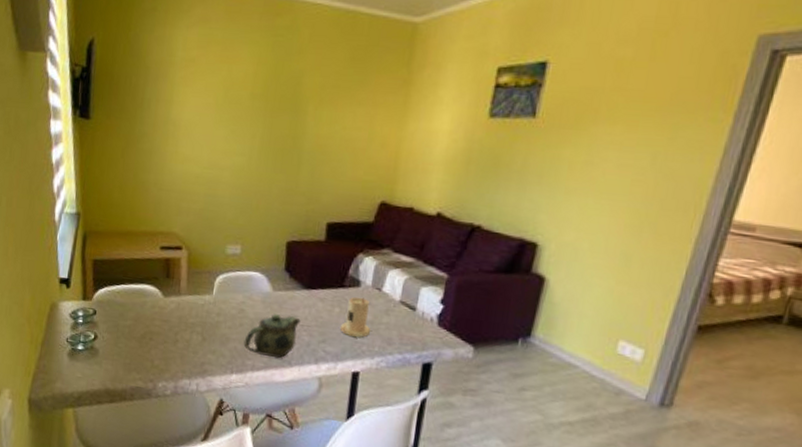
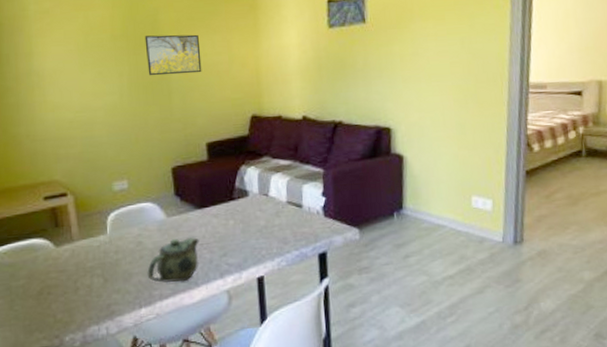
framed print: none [281,99,341,147] -> present [144,34,202,76]
candle: present [340,296,371,338] -> none [238,205,267,244]

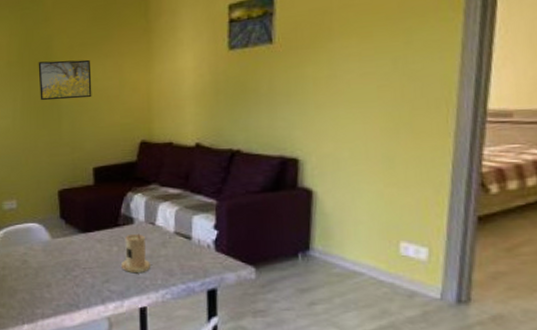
teapot: present [147,237,199,283] -> none [31,259,82,304]
candle: none [238,205,267,244] -> present [121,233,151,272]

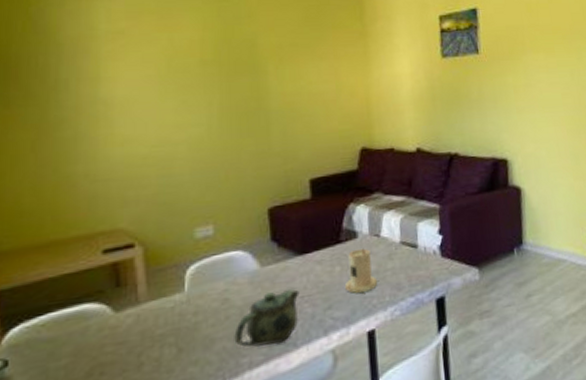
teapot: none [31,259,82,304] -> present [234,289,300,348]
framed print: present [38,59,92,101] -> none [240,60,306,106]

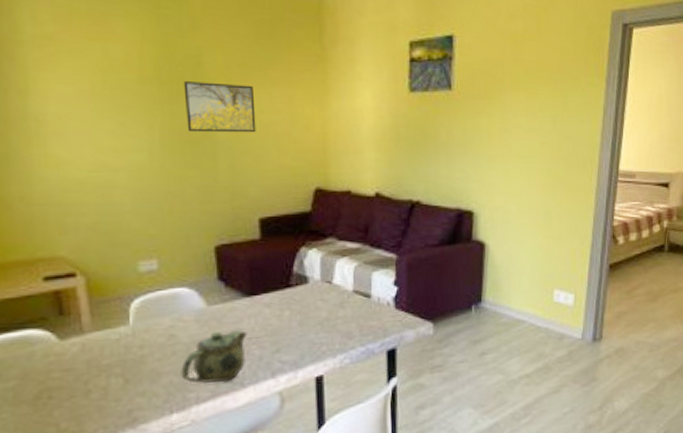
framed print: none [240,60,306,106] -> present [183,81,256,133]
candle: present [345,248,378,293] -> none [294,294,328,339]

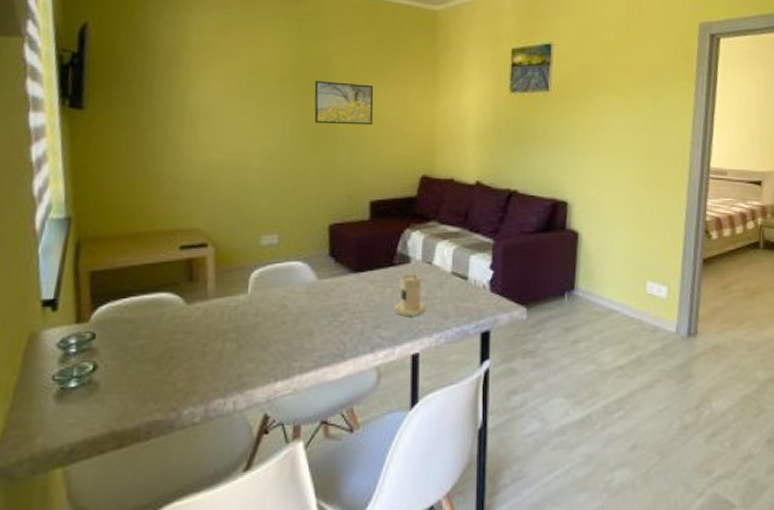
teapot: present [181,330,247,384] -> none [288,303,351,355]
candle: none [294,294,328,339] -> present [395,274,426,316]

